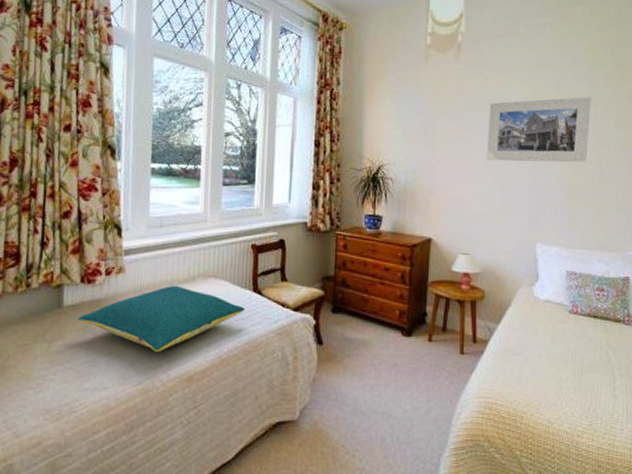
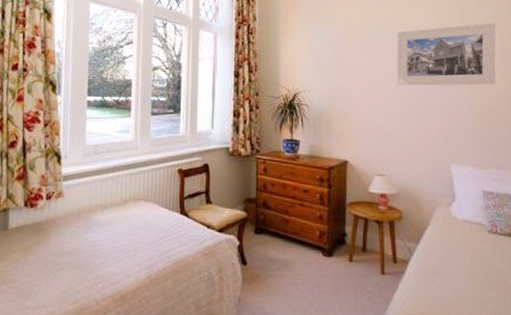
pillow: present [77,285,245,353] -> none [21,208,173,273]

